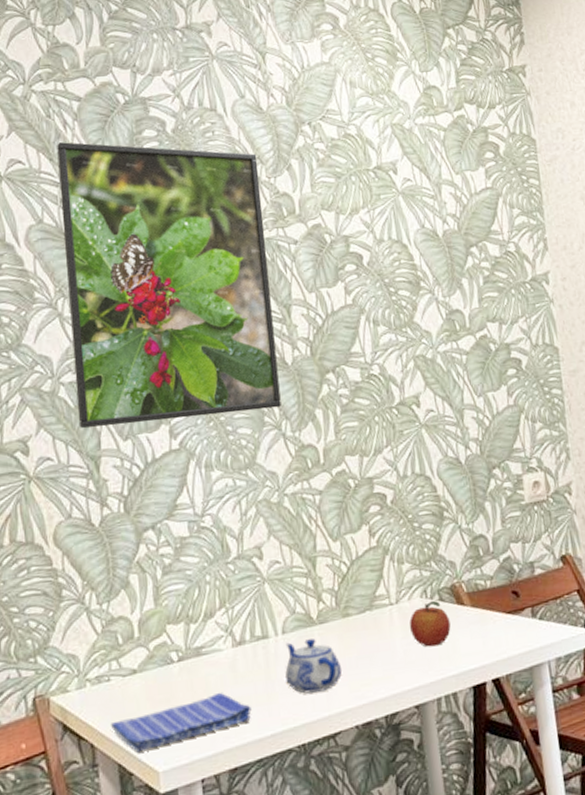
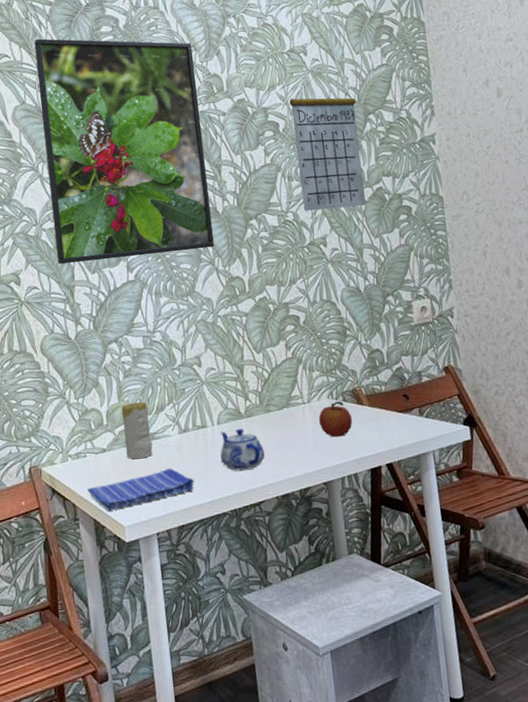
candle: none [159,606,199,682] -> present [122,401,153,459]
calendar: none [375,196,467,363] -> present [289,74,366,211]

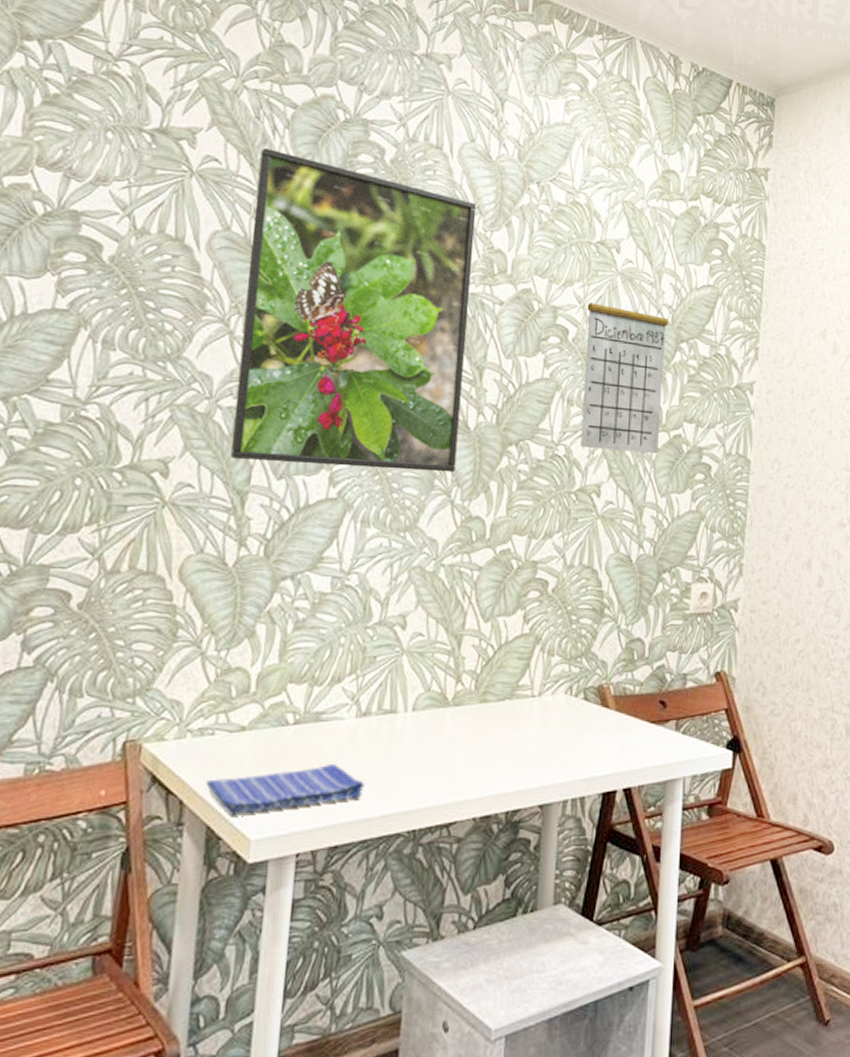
candle: present [122,401,153,459] -> none [275,666,320,746]
teapot: present [220,429,266,471] -> none [407,720,470,777]
fruit: present [318,400,353,438] -> none [547,698,591,746]

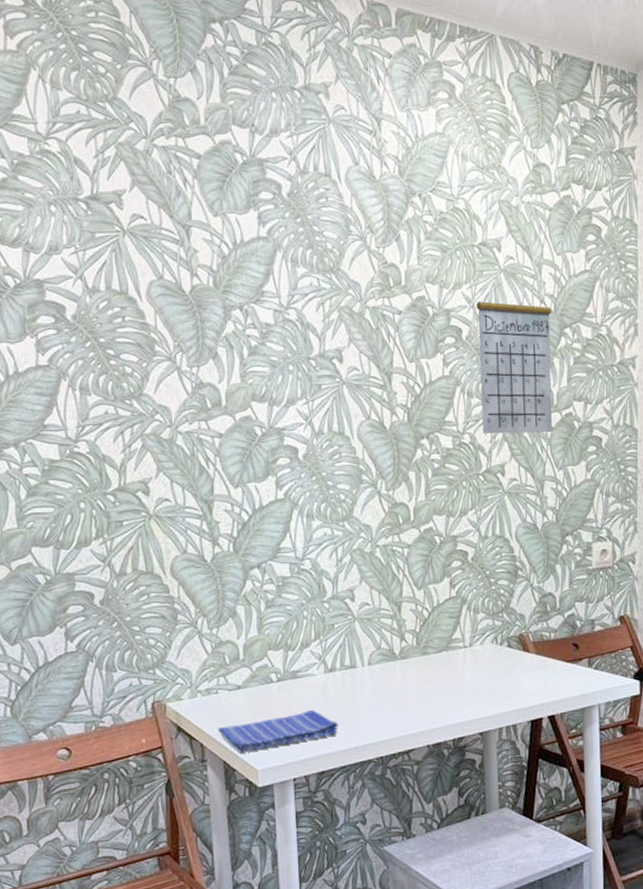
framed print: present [230,148,477,473] -> none [177,200,378,474]

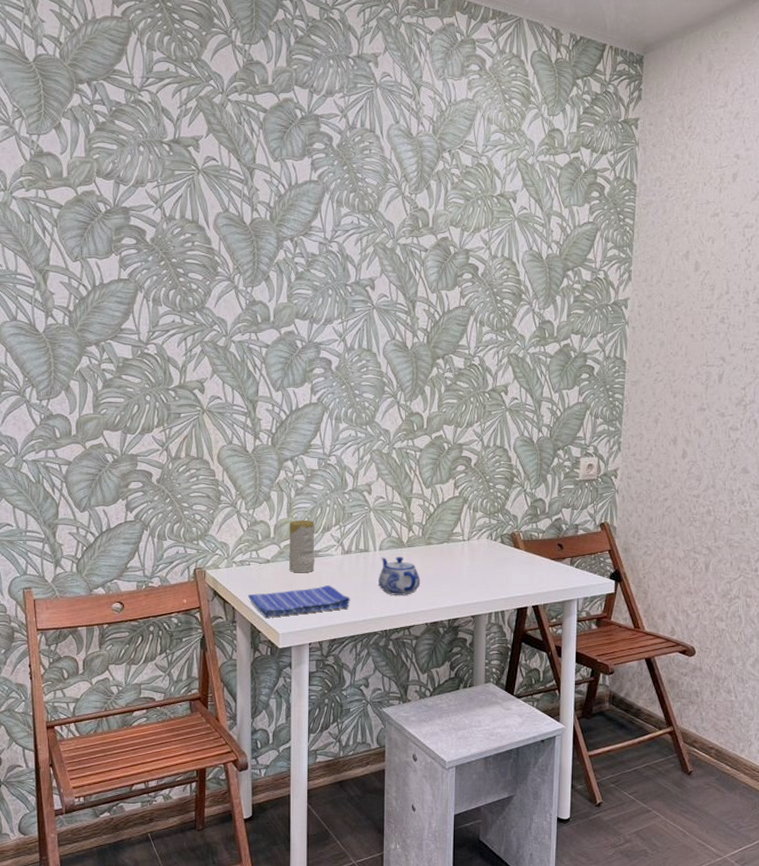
candle: none [261,636,294,699] -> present [289,519,315,573]
teapot: none [369,671,419,716] -> present [378,557,421,595]
calendar: present [476,275,553,434] -> none [491,223,558,360]

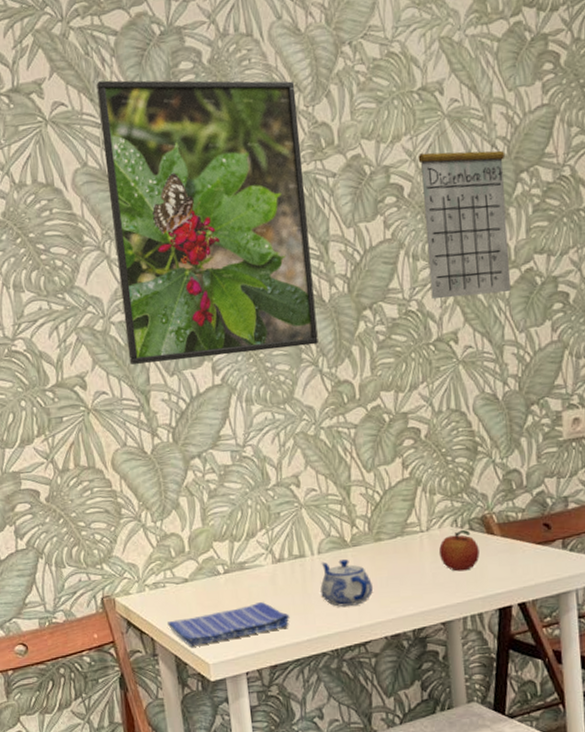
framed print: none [243,146,403,381] -> present [96,80,319,364]
candle: present [289,519,315,573] -> none [206,526,242,591]
fruit: none [475,542,507,576] -> present [438,529,480,572]
calendar: none [491,223,558,360] -> present [418,119,511,299]

